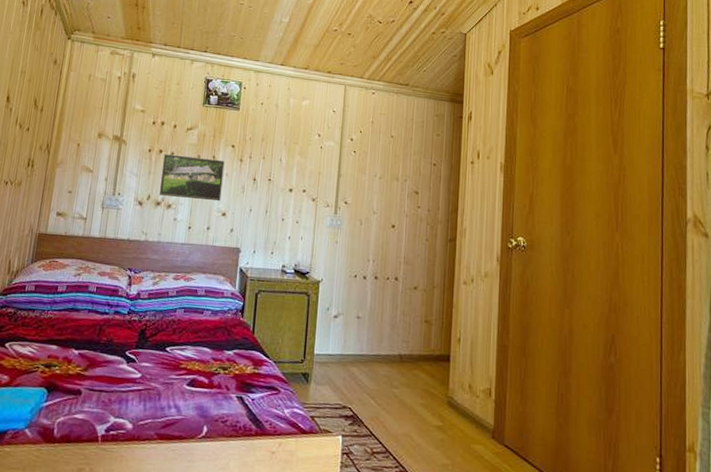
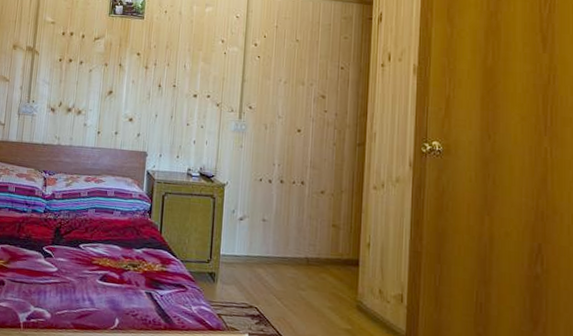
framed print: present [159,154,225,202] -> none [69,63,131,108]

